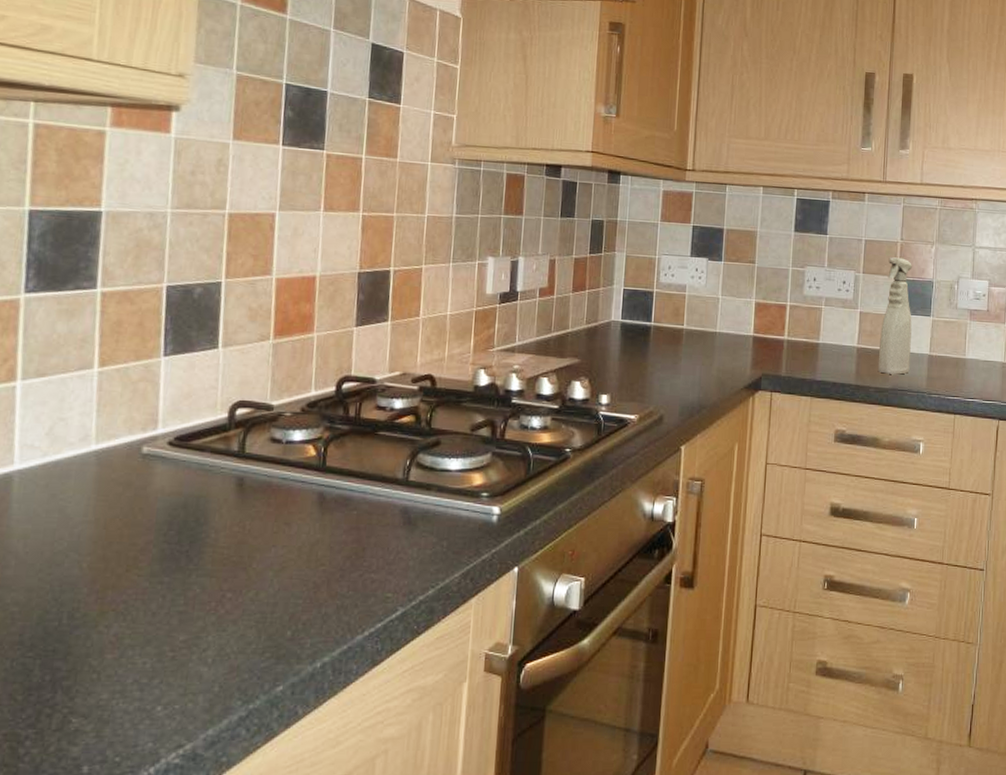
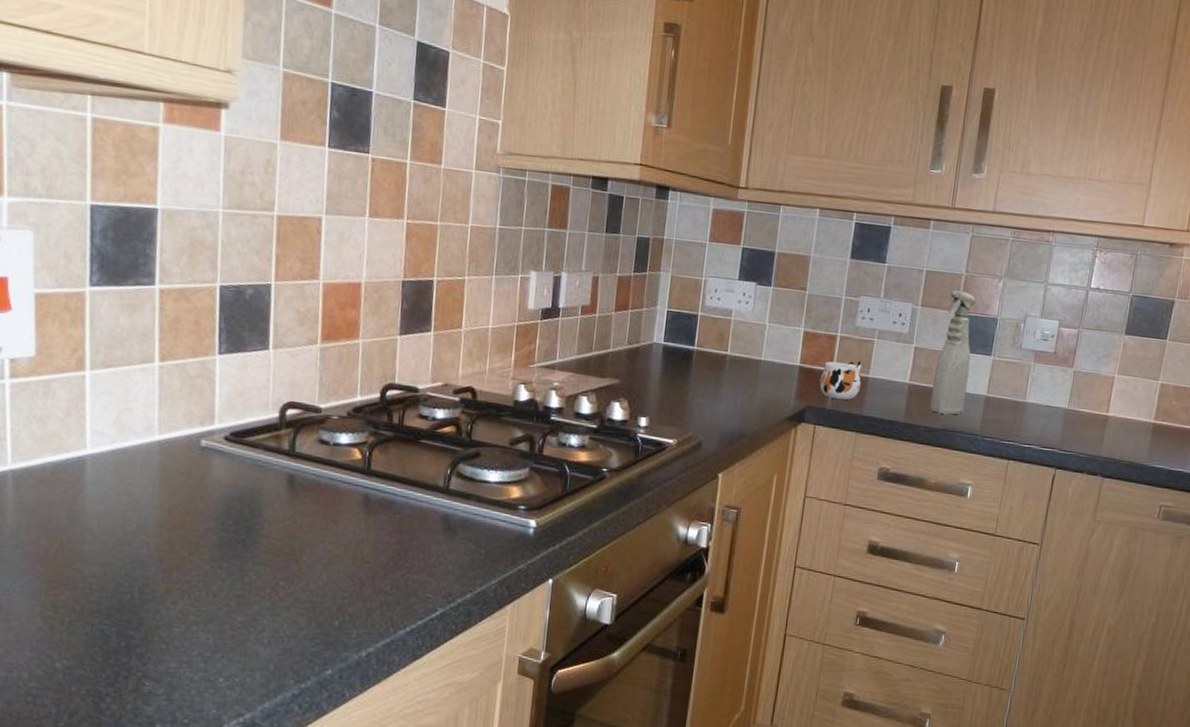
mug: none [773,328,813,367] -> present [819,361,862,401]

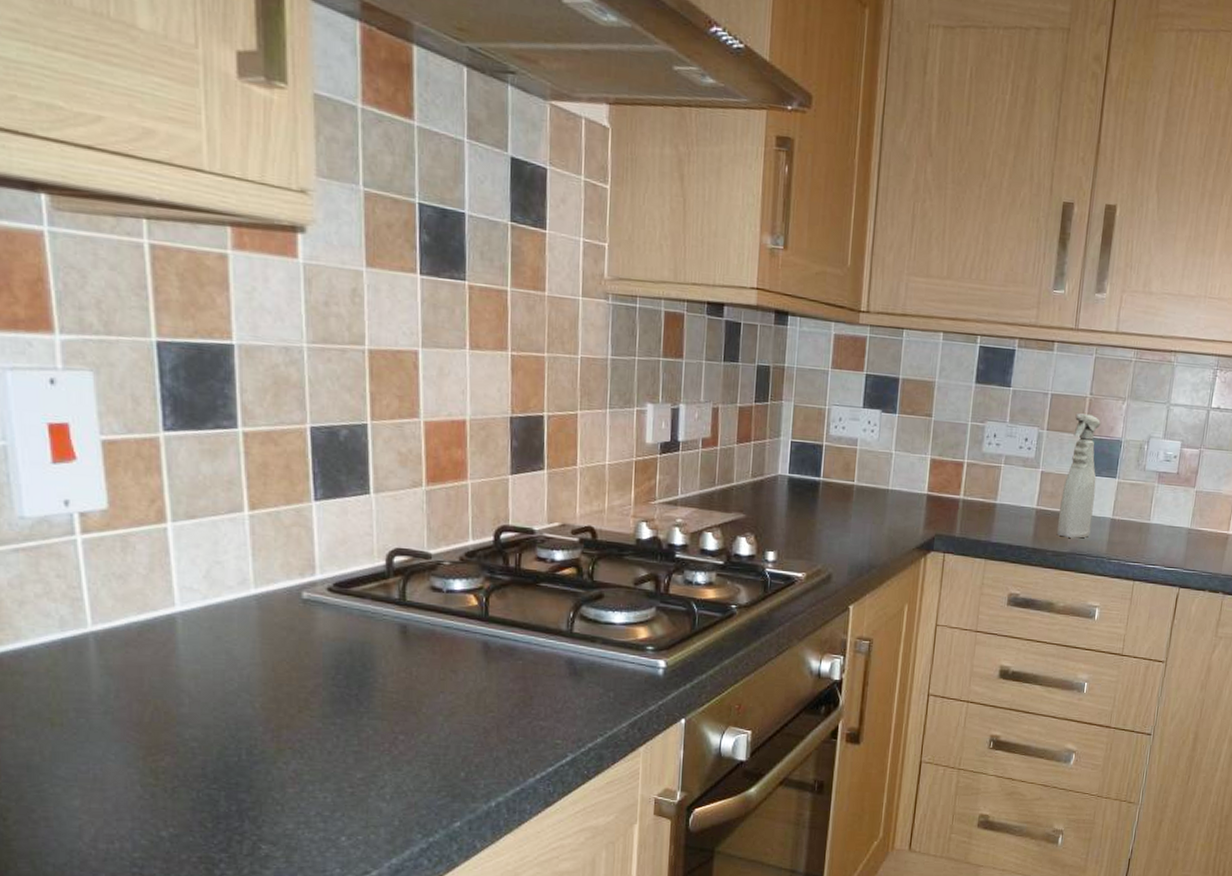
mug: present [819,361,862,401] -> none [947,487,990,528]

